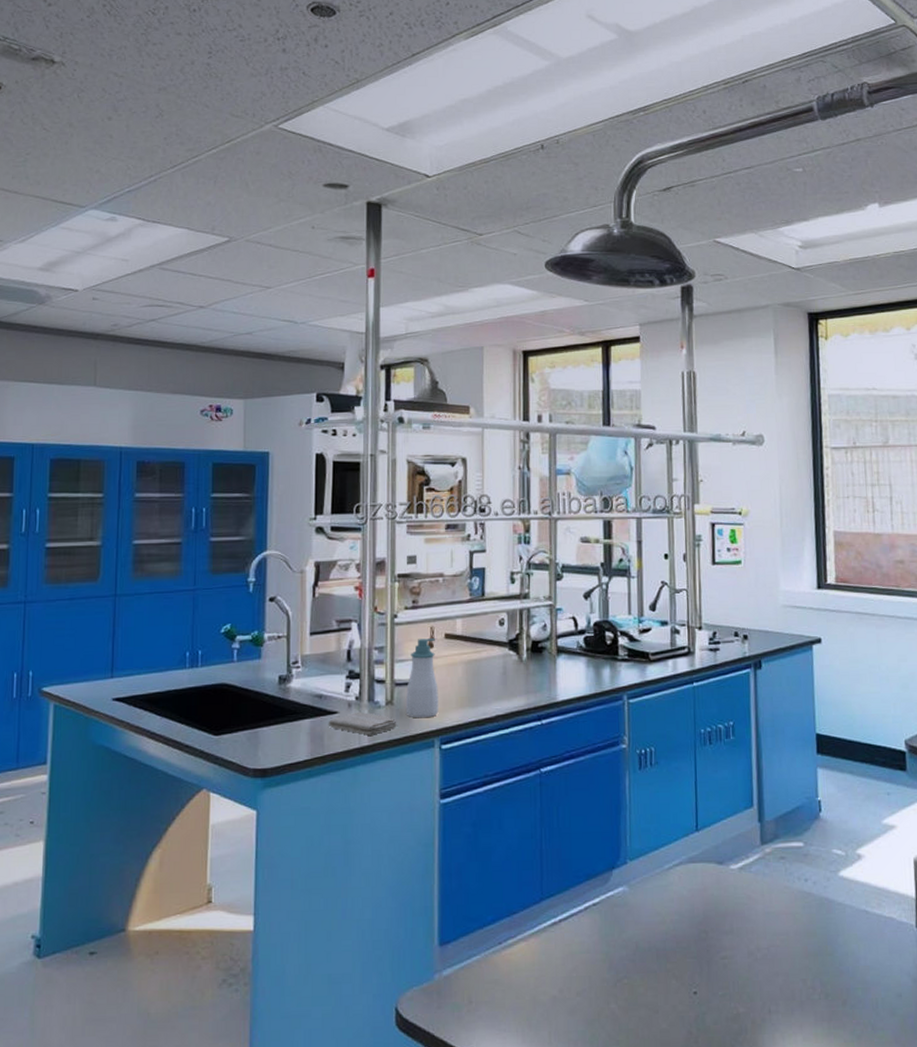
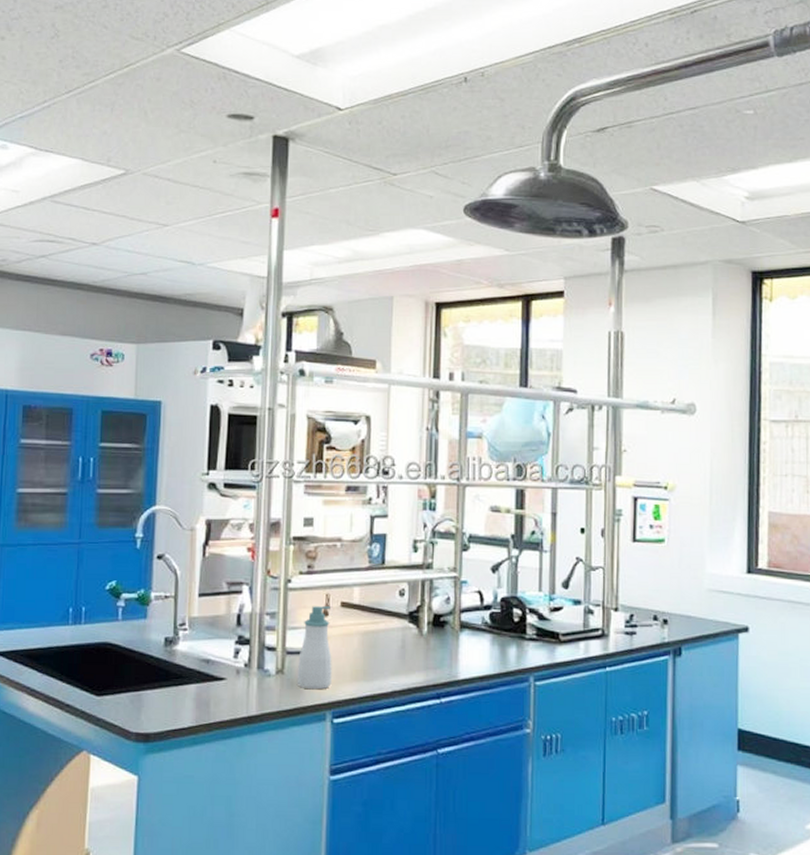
washcloth: present [328,711,397,735] -> none [214,679,287,705]

